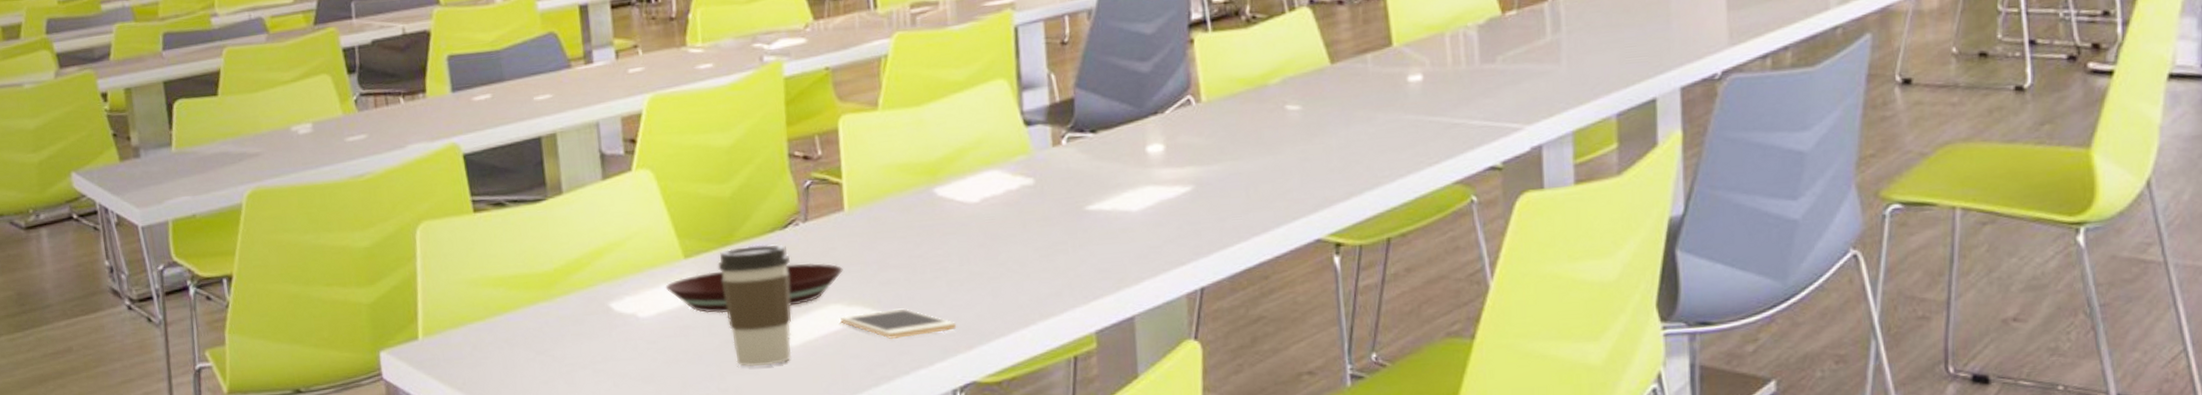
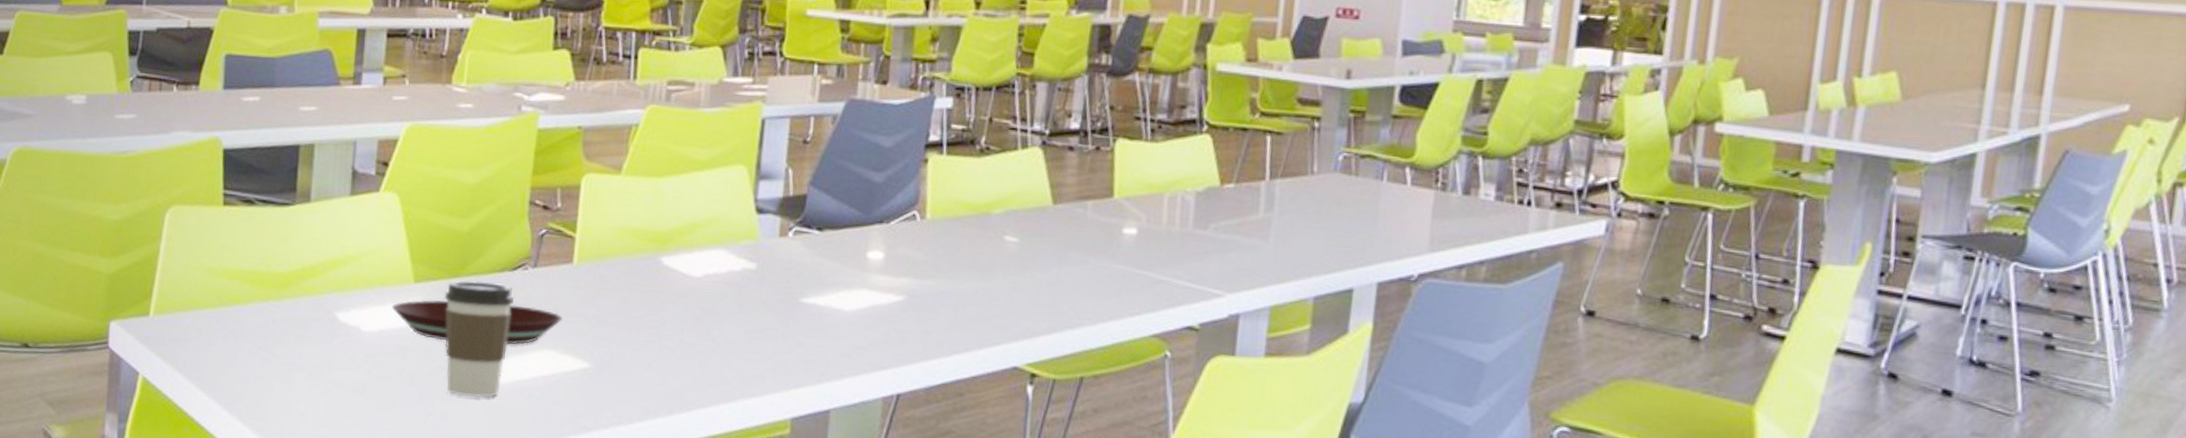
cell phone: present [840,308,957,340] -> none [552,363,661,394]

